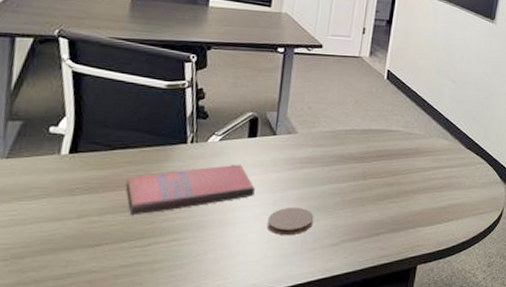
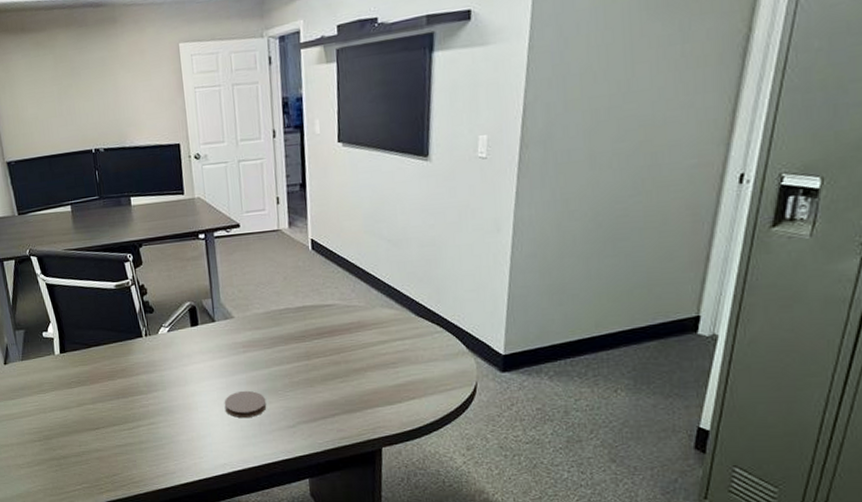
paperback book: present [125,165,255,216] -> none [104,353,208,403]

